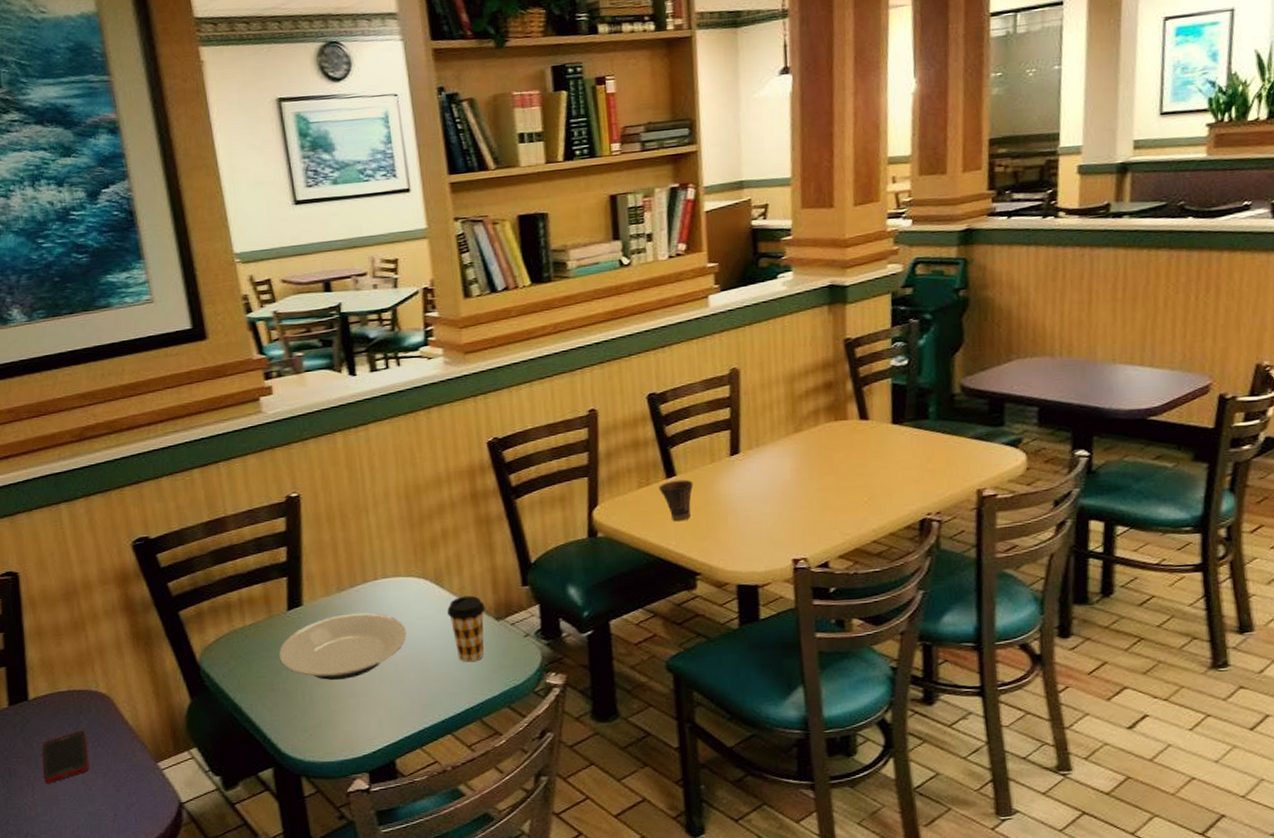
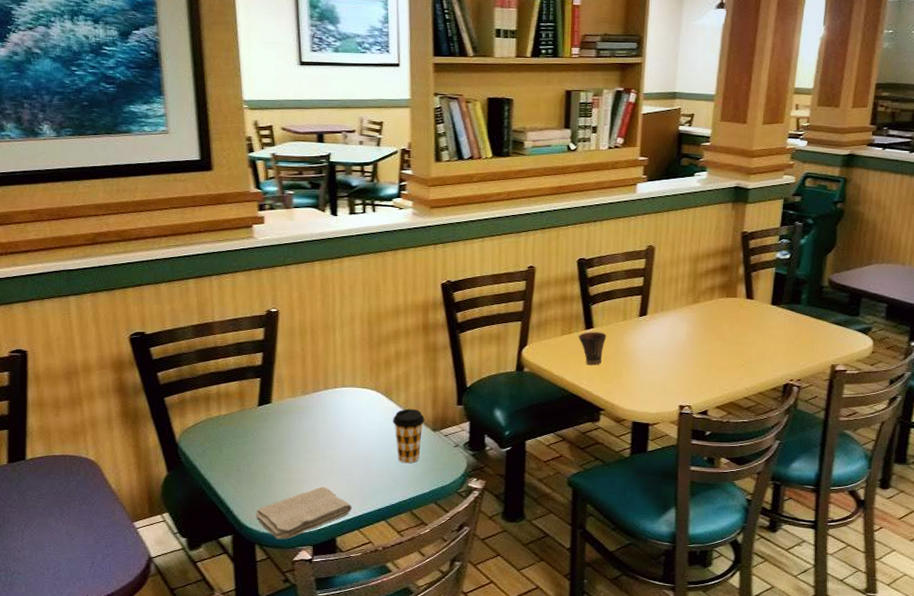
cell phone: present [41,730,90,784] -> none [32,489,74,531]
plate: present [279,612,407,680] -> none [247,413,357,467]
washcloth: none [297,699,410,768] -> present [255,486,352,540]

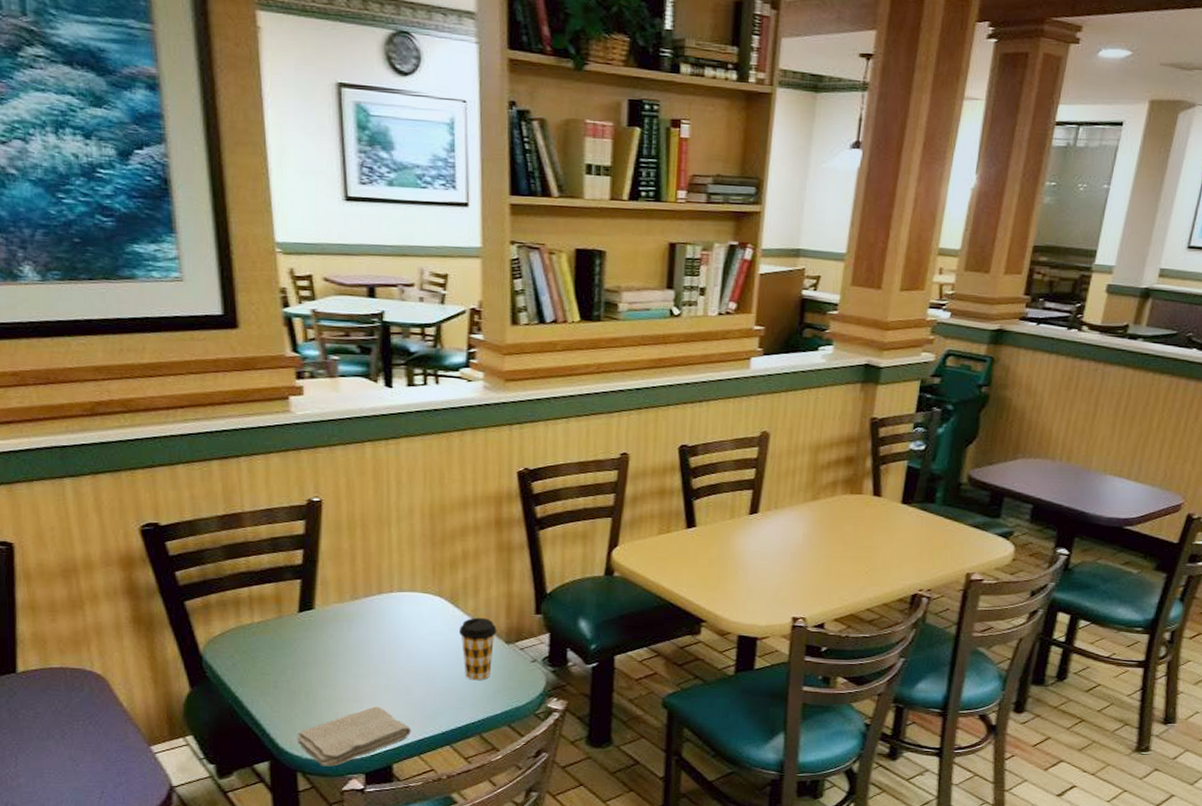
cup: present [578,332,607,366] -> none [678,531,711,571]

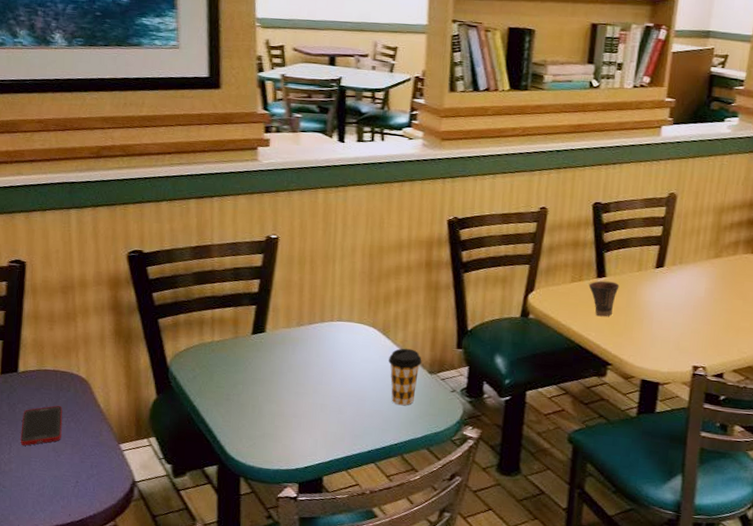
cell phone: none [27,707,78,756] -> present [20,405,63,446]
washcloth: present [296,706,411,767] -> none [242,422,341,475]
cup: none [678,531,711,571] -> present [589,280,620,317]

